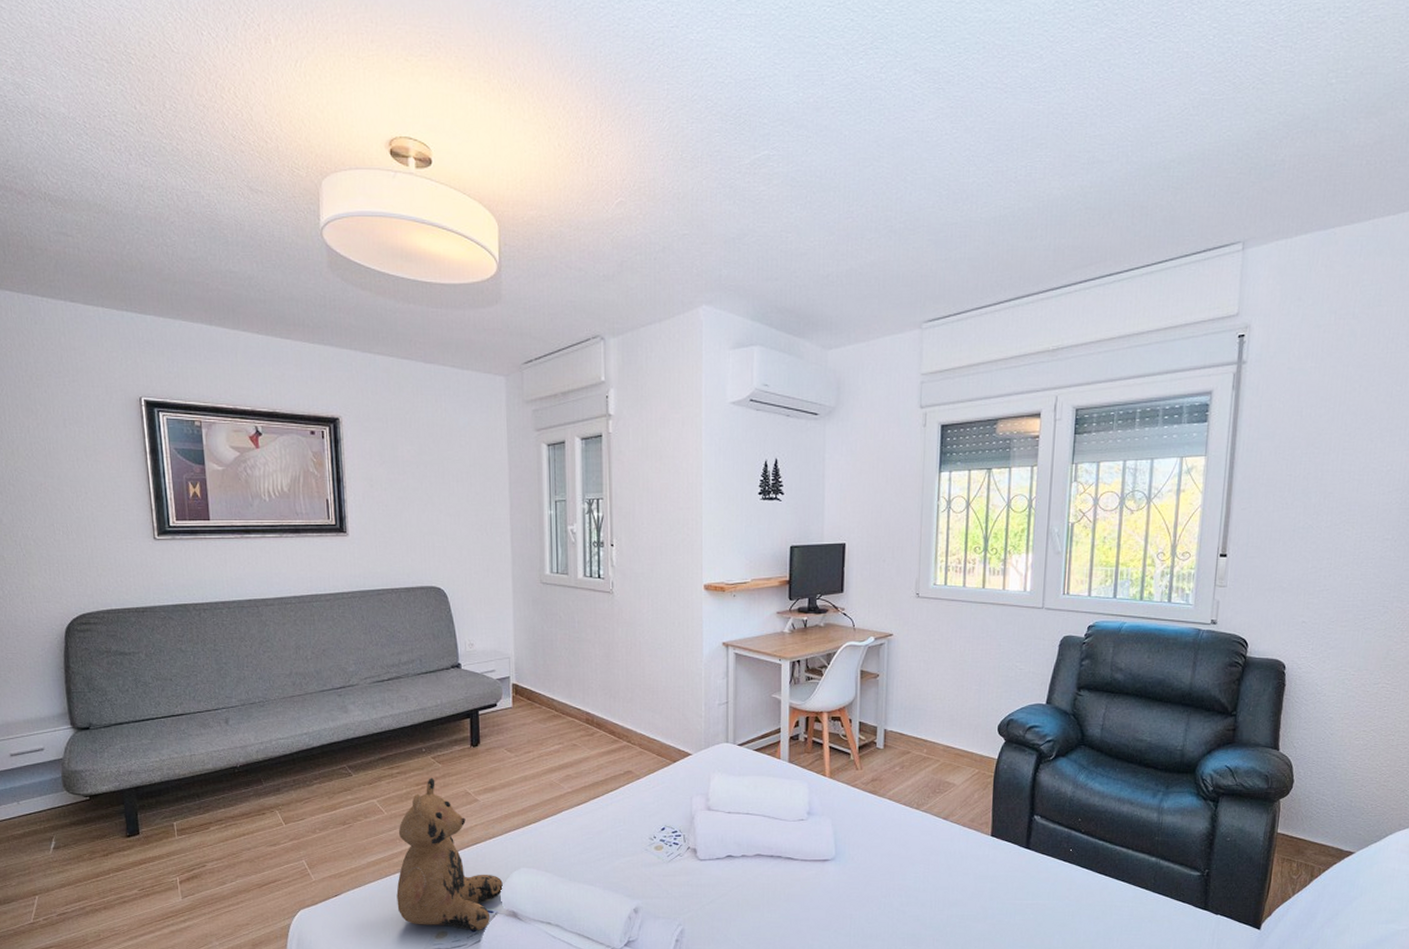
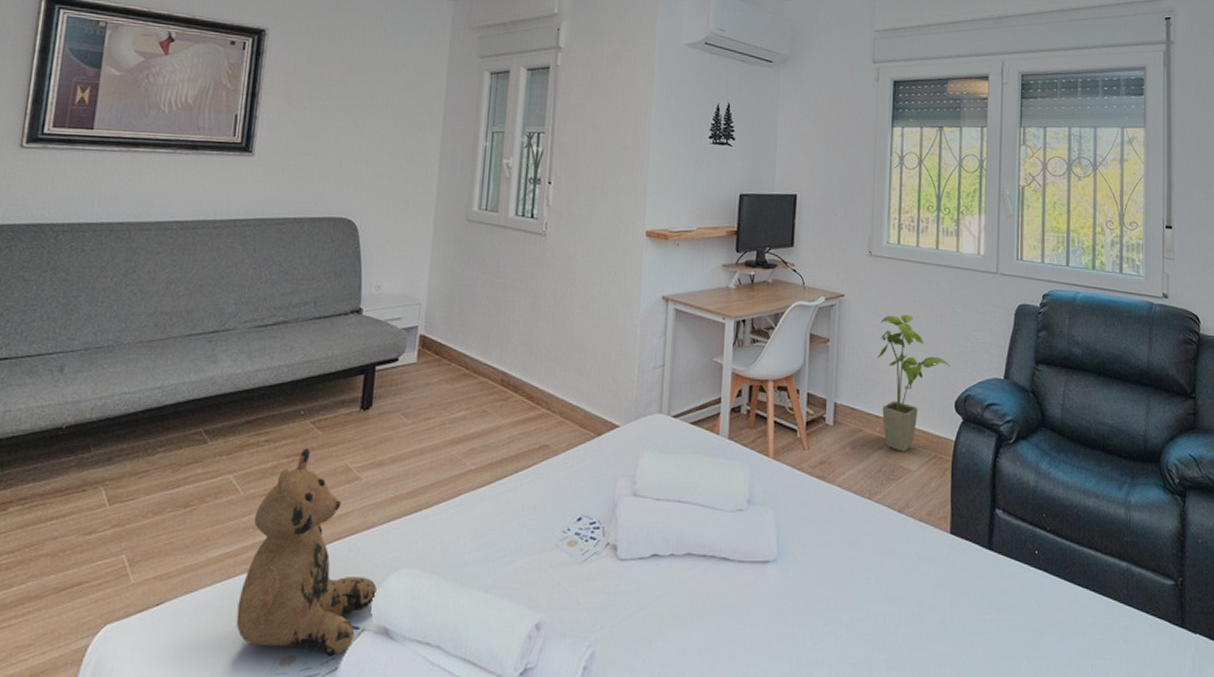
house plant: none [924,649,994,769] -> present [877,314,951,452]

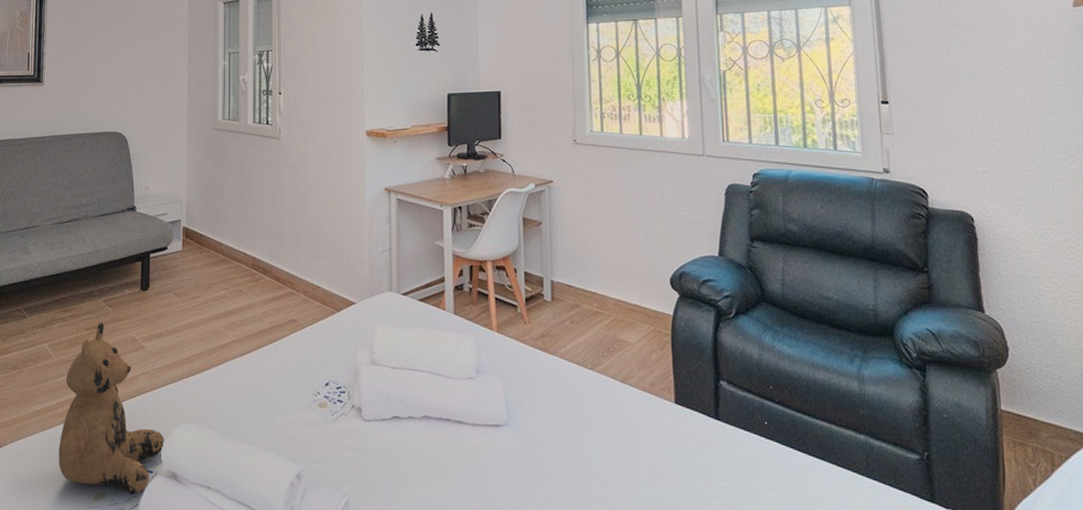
house plant: present [877,314,951,452] -> none [589,197,663,326]

